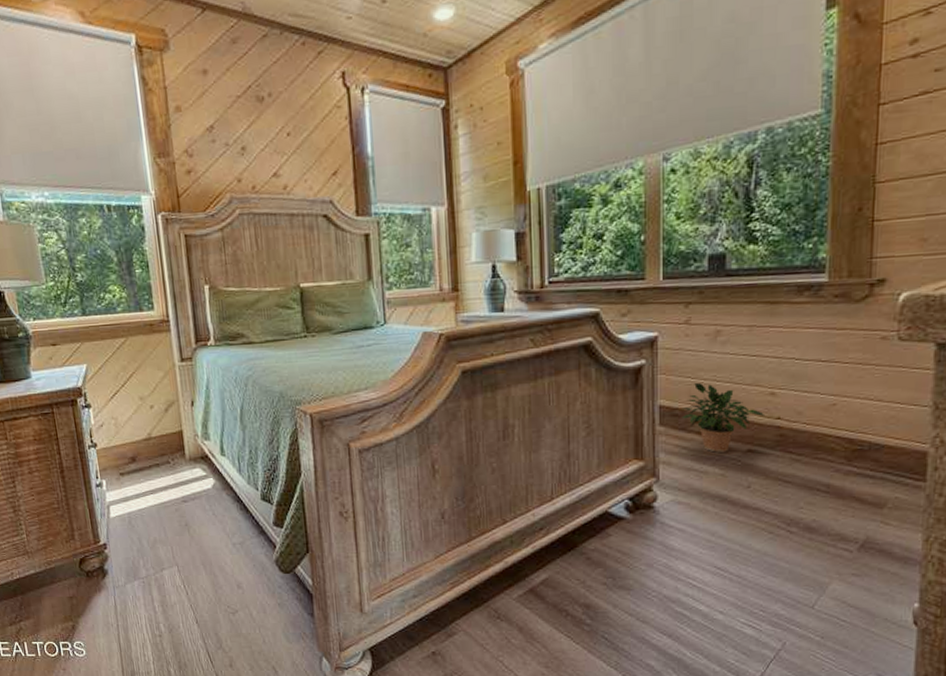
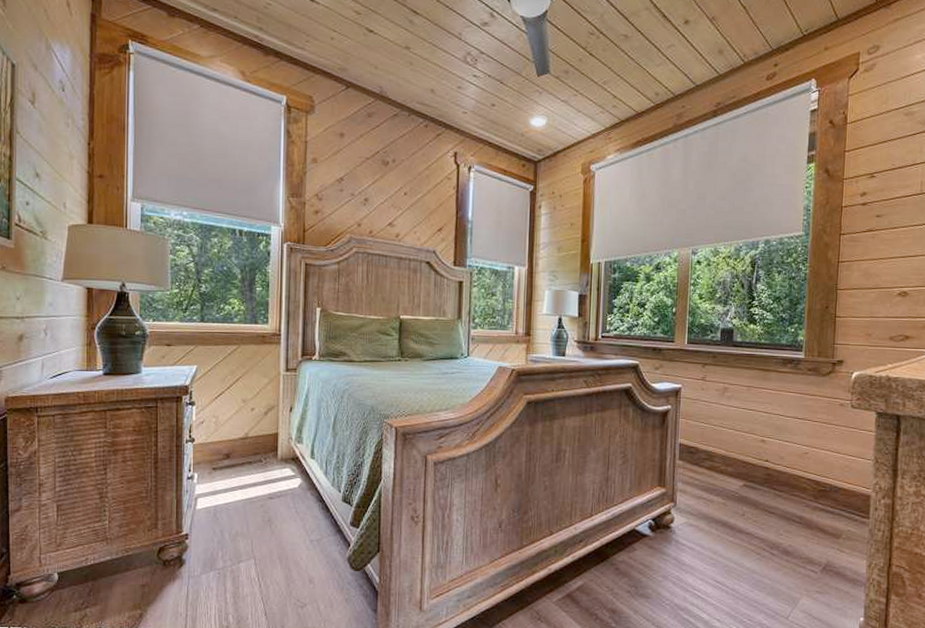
potted plant: present [678,382,764,453] -> none [694,427,757,485]

